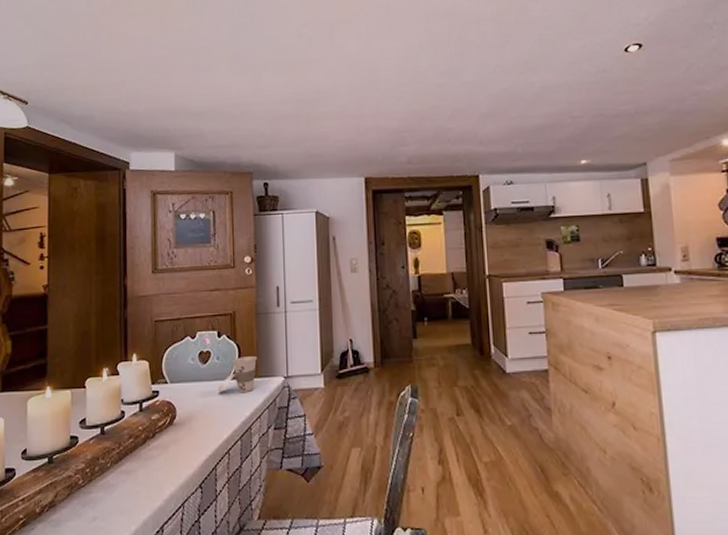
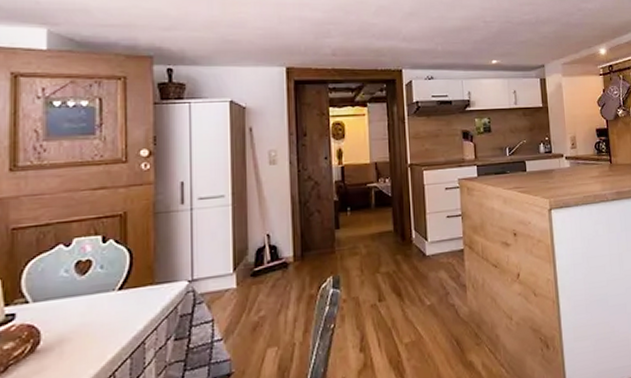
cup: present [217,356,258,394] -> none [100,261,155,308]

